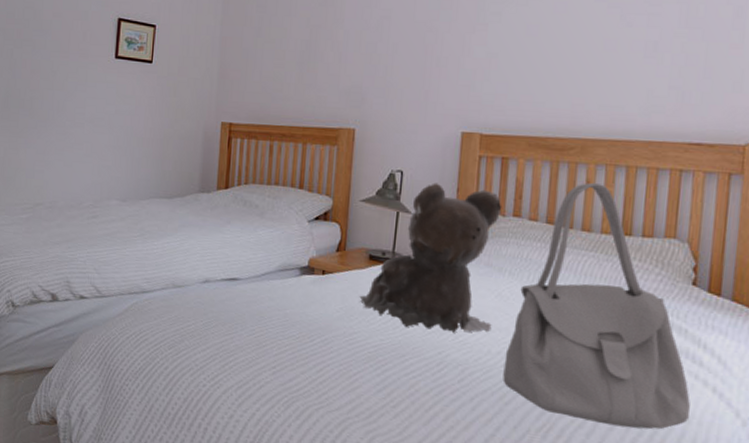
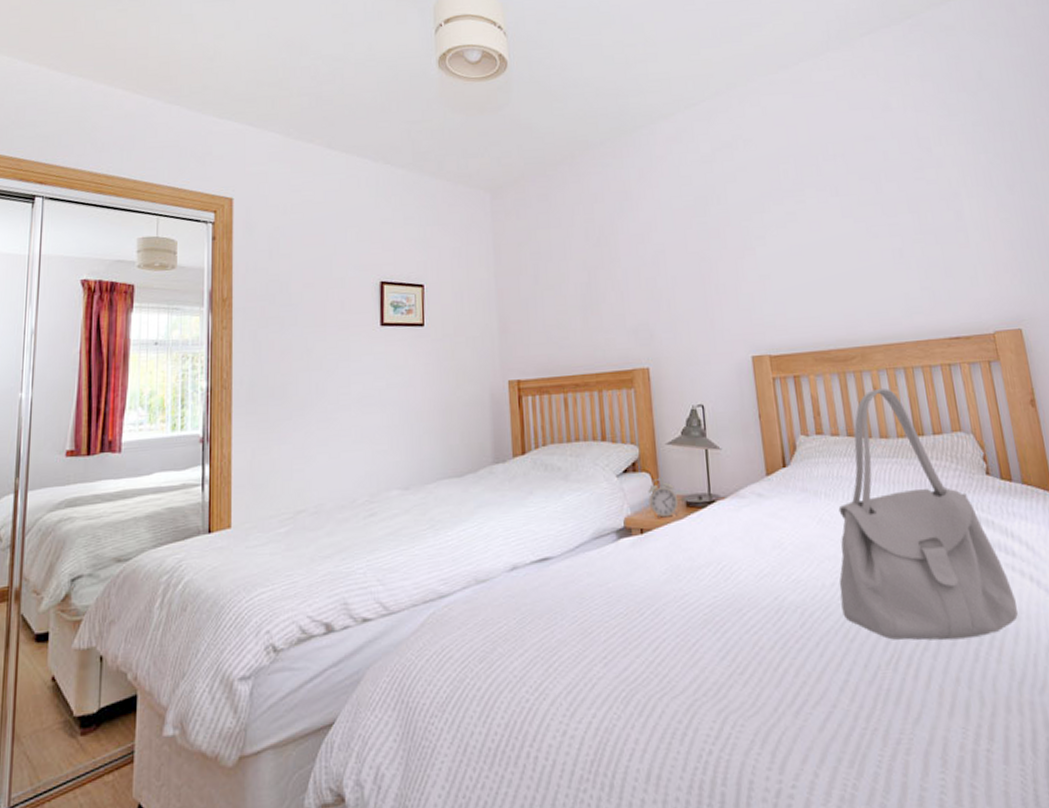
alarm clock: none [334,229,363,265] -> present [648,477,679,520]
teddy bear: present [359,182,503,333] -> none [683,411,821,576]

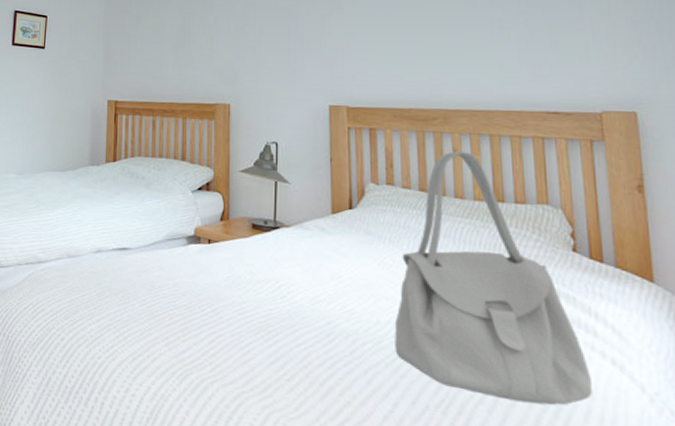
alarm clock: present [648,477,679,520] -> none [218,199,245,234]

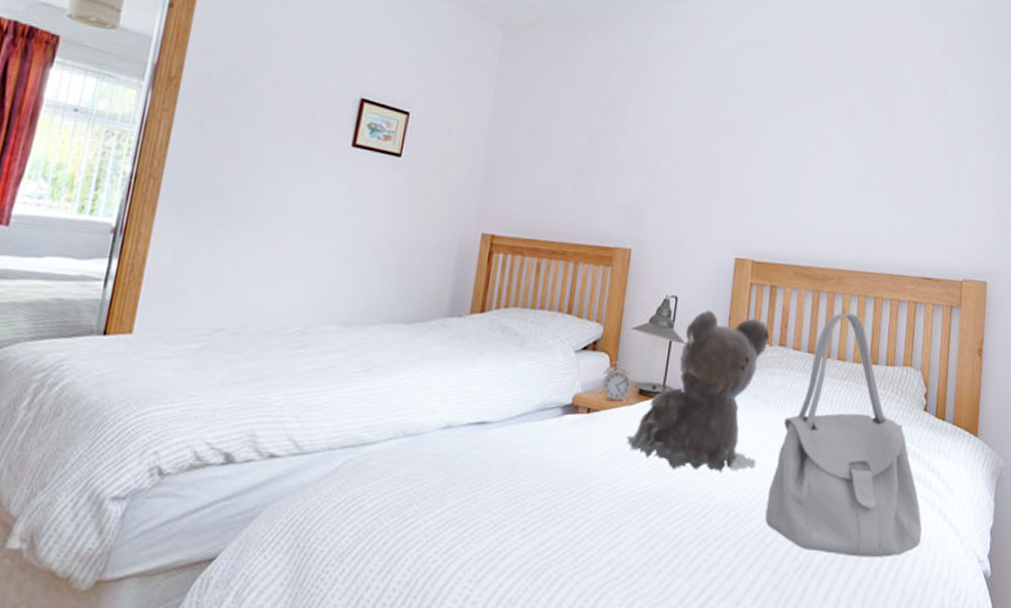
alarm clock: none [218,199,245,234] -> present [601,360,633,402]
teddy bear: none [245,153,378,302] -> present [626,310,770,472]

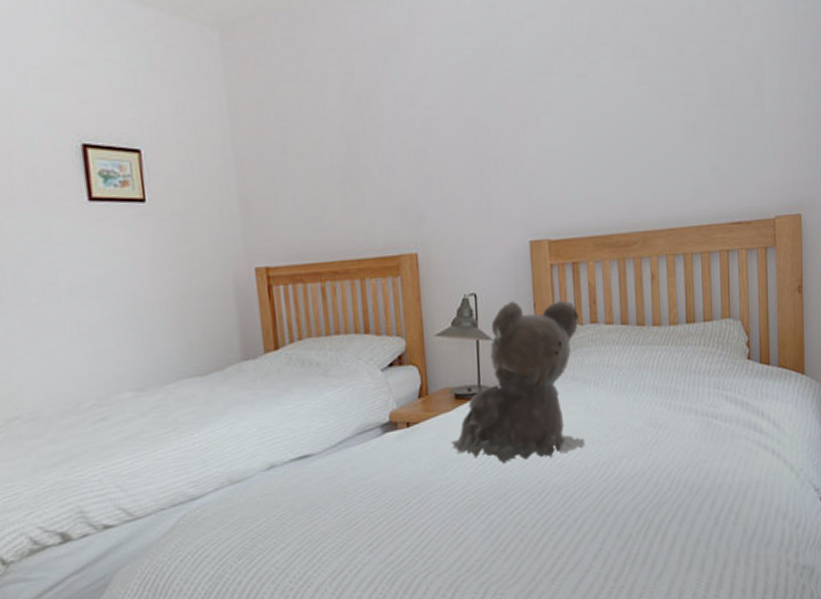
alarm clock: present [601,360,633,402] -> none [415,370,447,413]
handbag: present [765,312,922,558] -> none [601,274,757,512]

